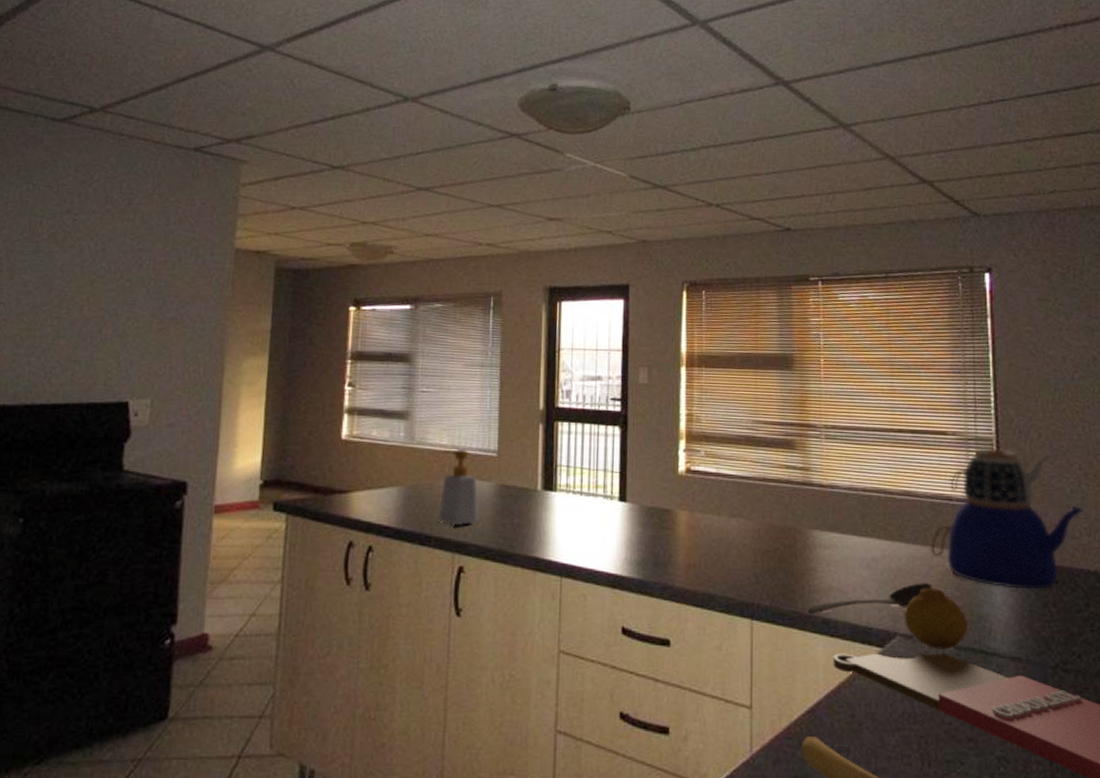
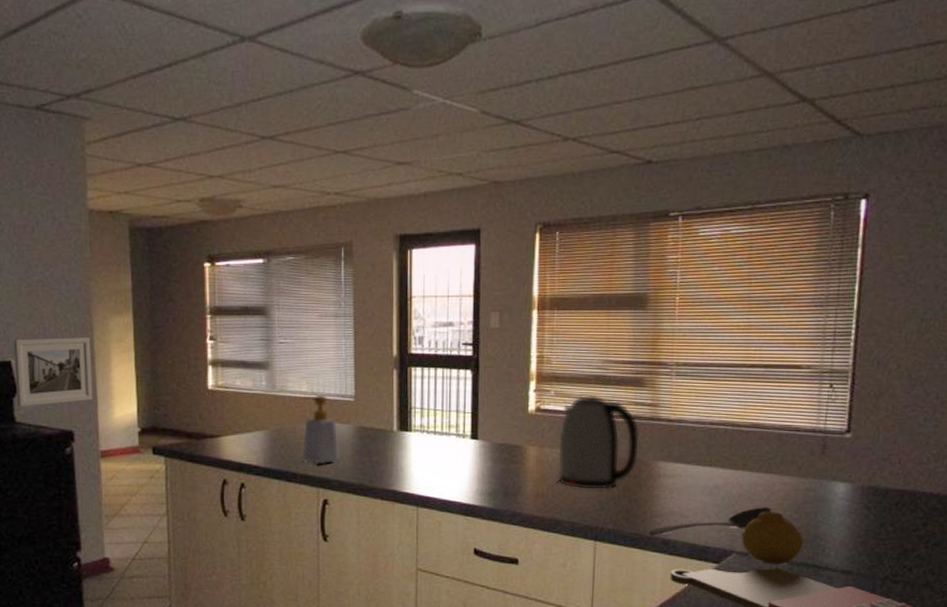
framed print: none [128,378,220,454] -> present [14,337,93,407]
kettle: none [710,456,793,561] -> present [557,395,640,490]
teapot: present [930,442,1084,590] -> none [772,374,935,512]

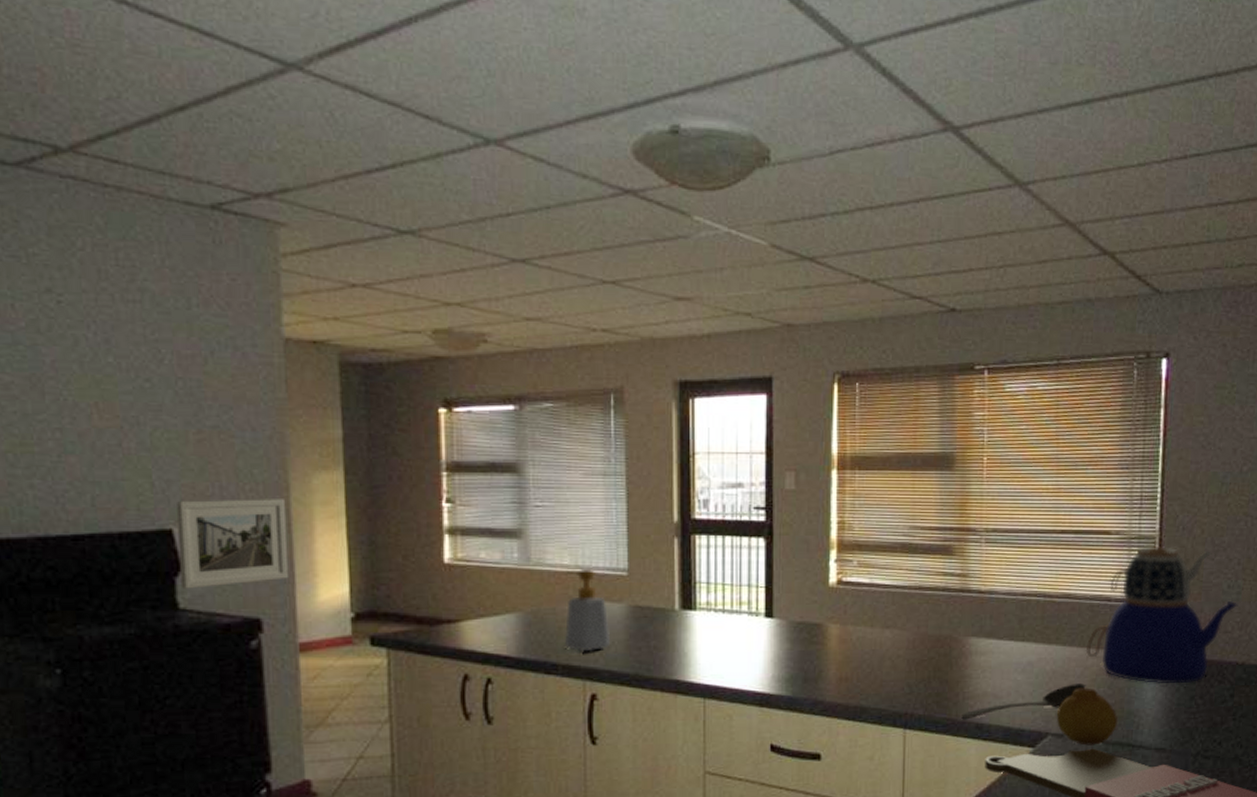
kettle: present [557,395,640,490] -> none [862,564,949,671]
teapot: none [772,374,935,512] -> present [1085,540,1238,685]

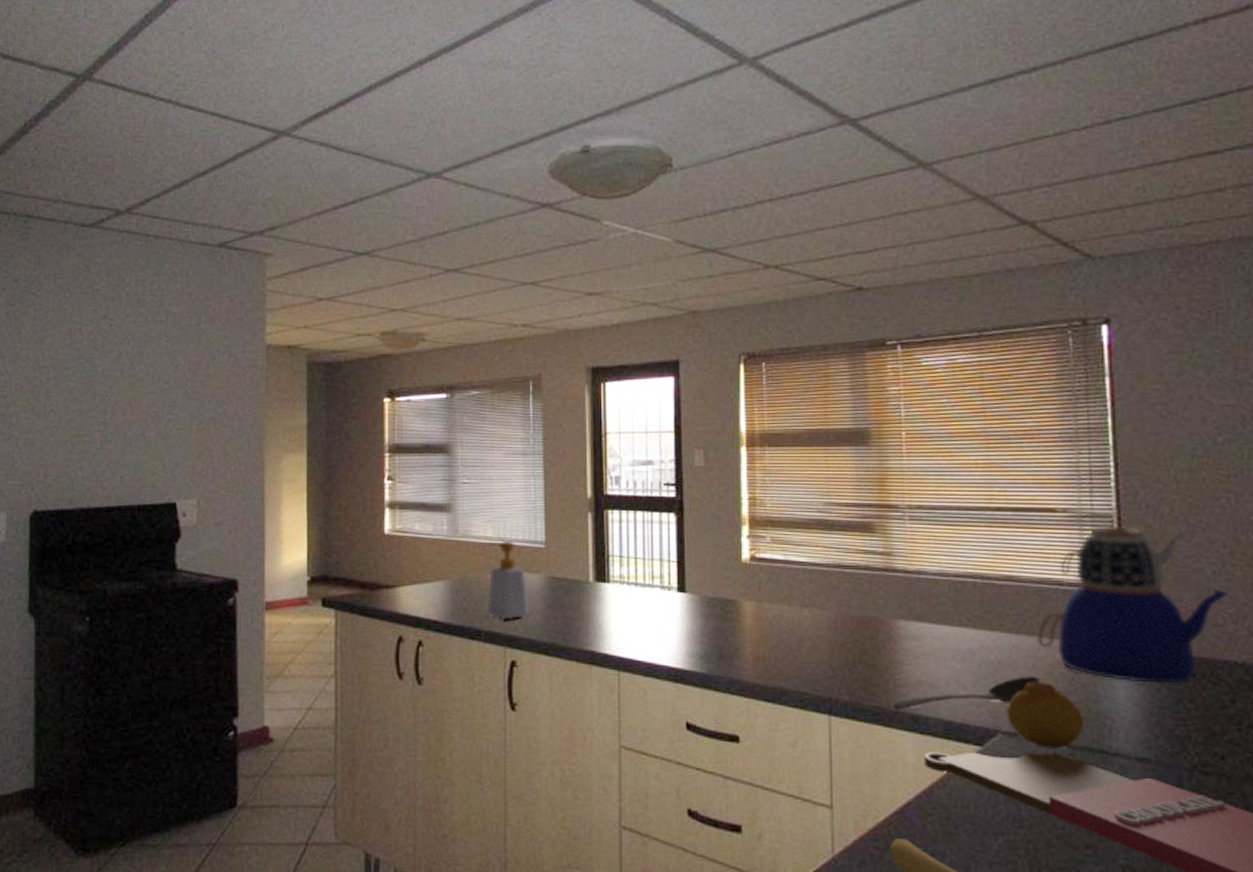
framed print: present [177,499,289,589] -> none [180,477,261,553]

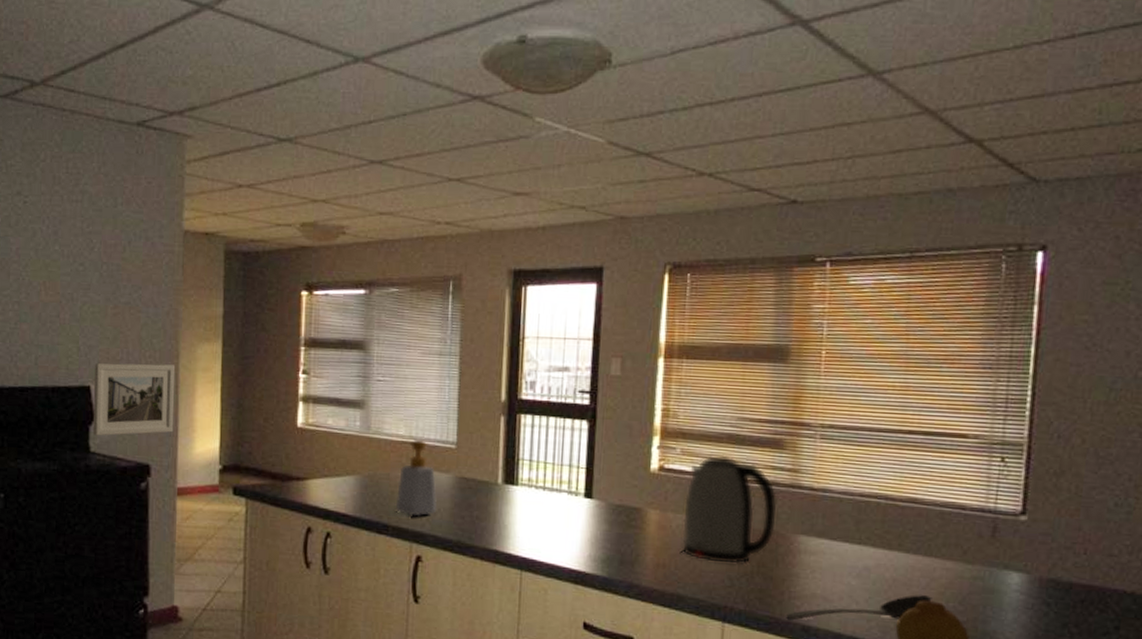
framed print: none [180,477,261,553] -> present [94,363,176,436]
kettle: none [779,541,873,653] -> present [681,455,778,564]
teapot: present [1036,518,1229,684] -> none [933,447,1128,609]

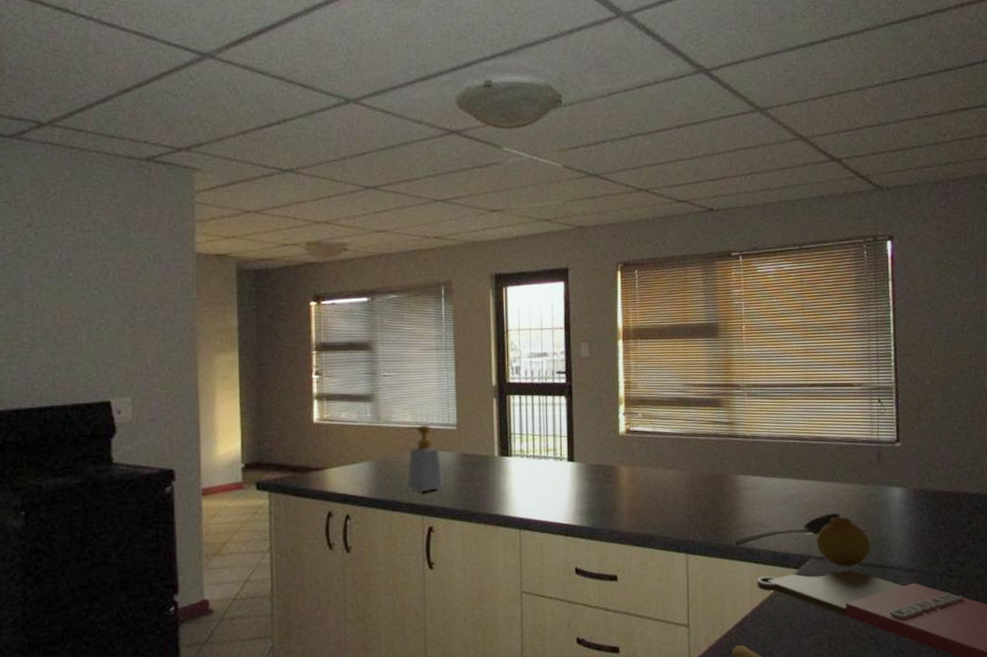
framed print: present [94,363,176,436] -> none [114,376,196,448]
kettle: present [681,455,778,564] -> none [648,415,720,505]

